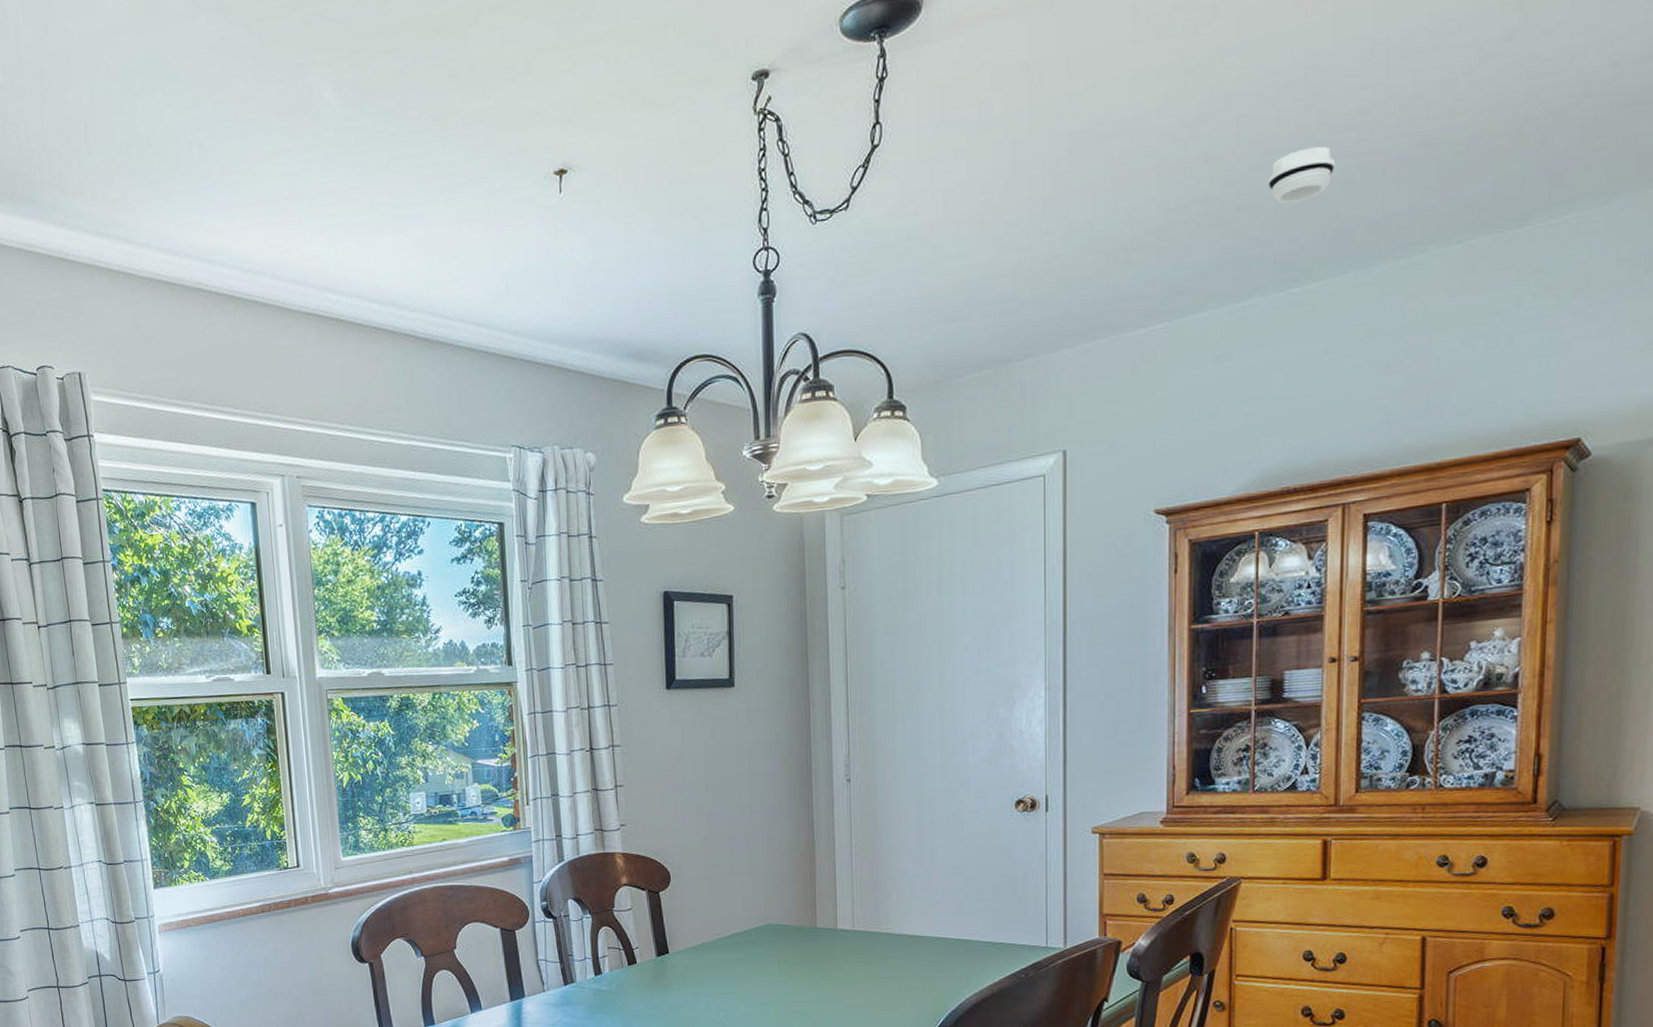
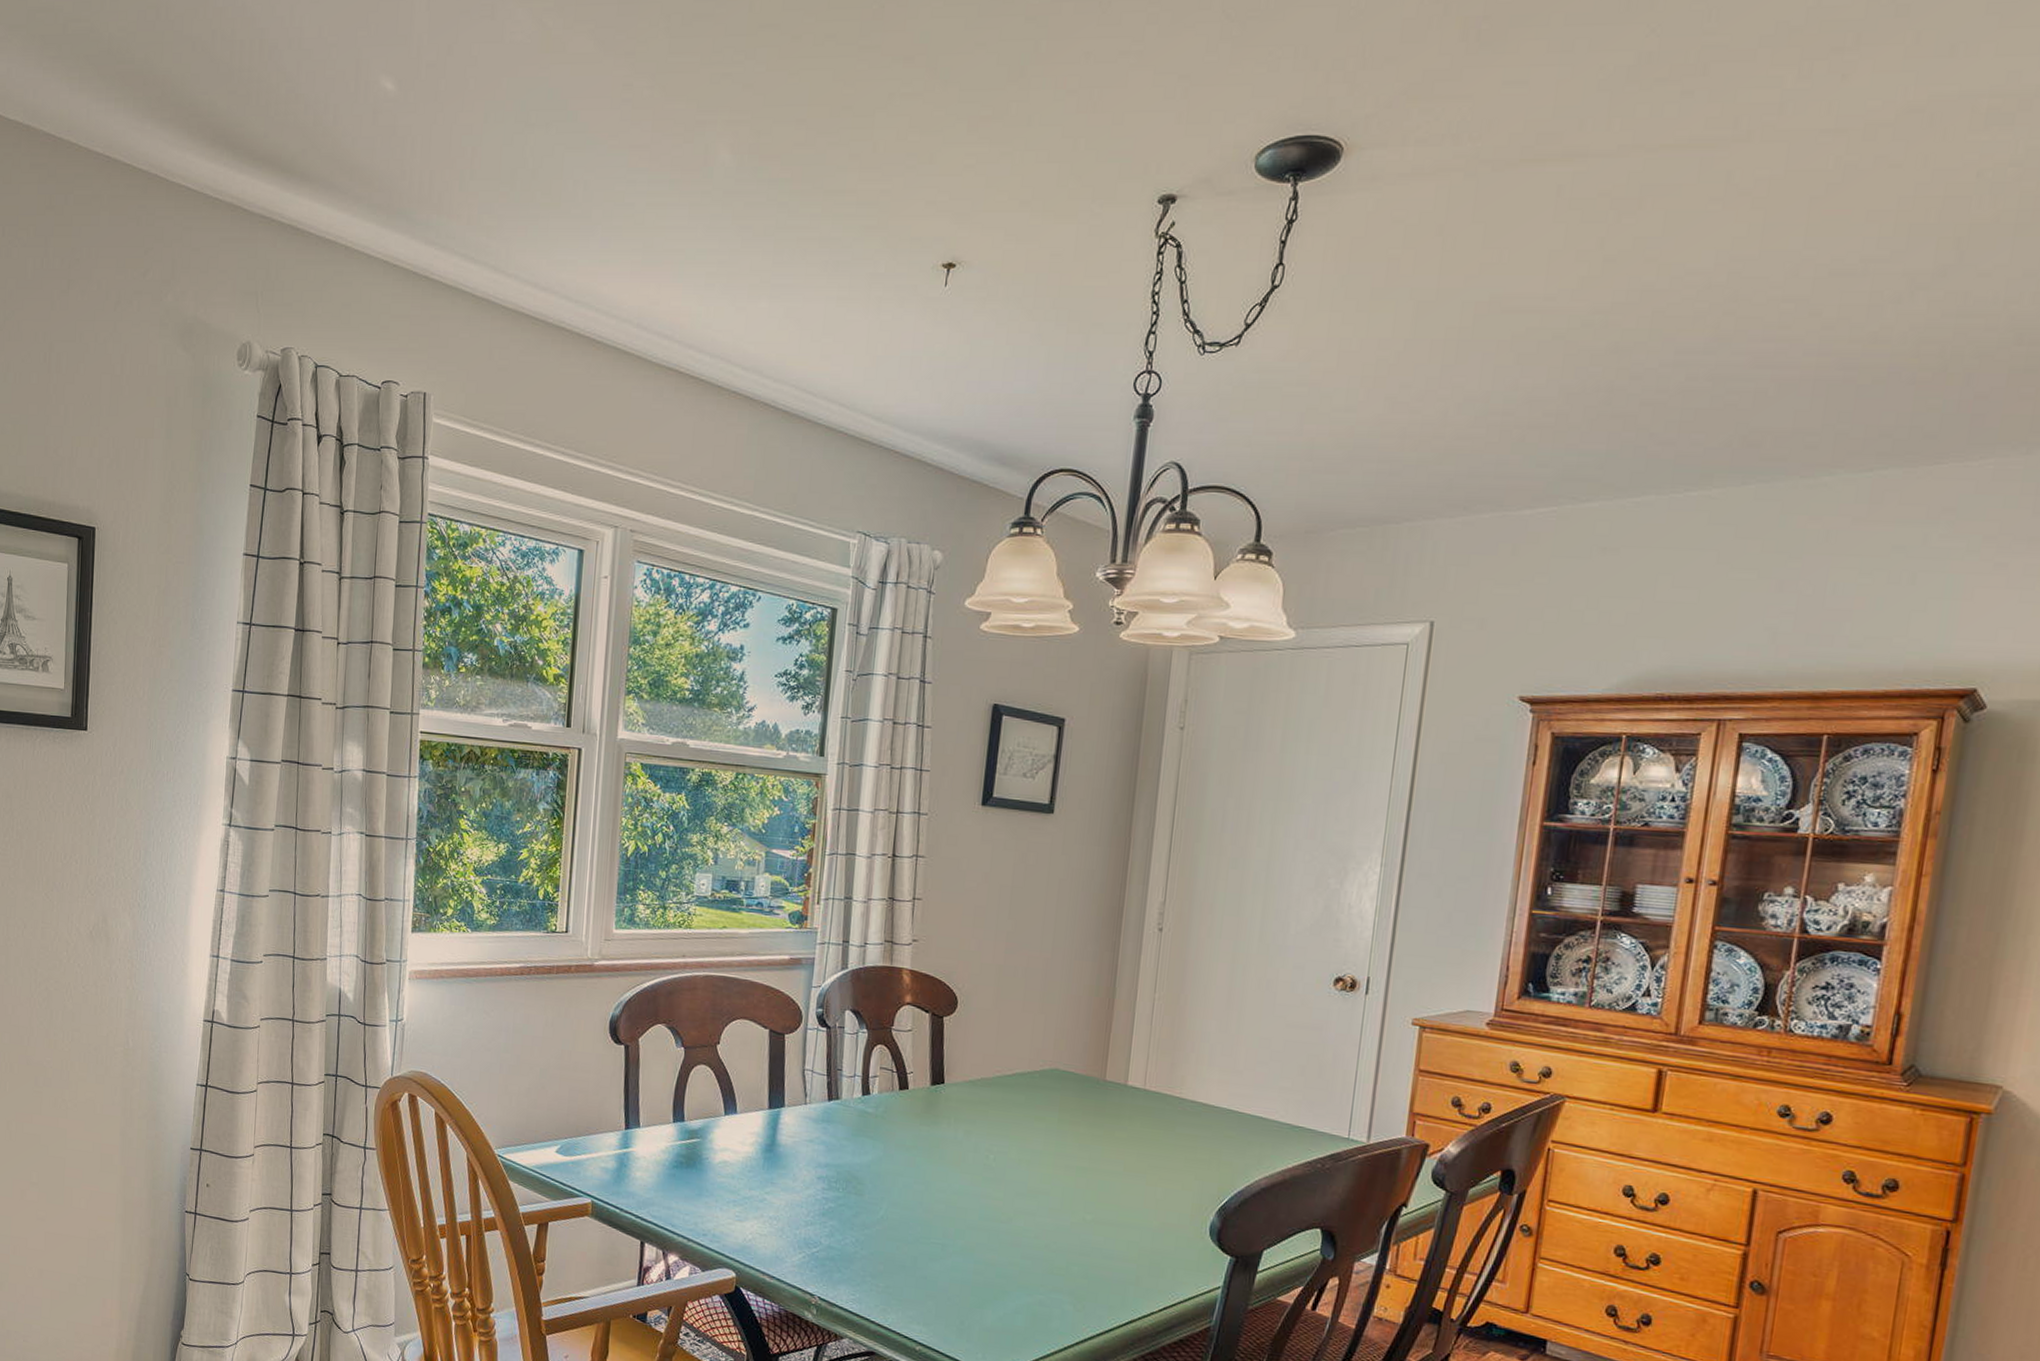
smoke detector: present [1267,146,1336,204] -> none [1676,352,1750,406]

